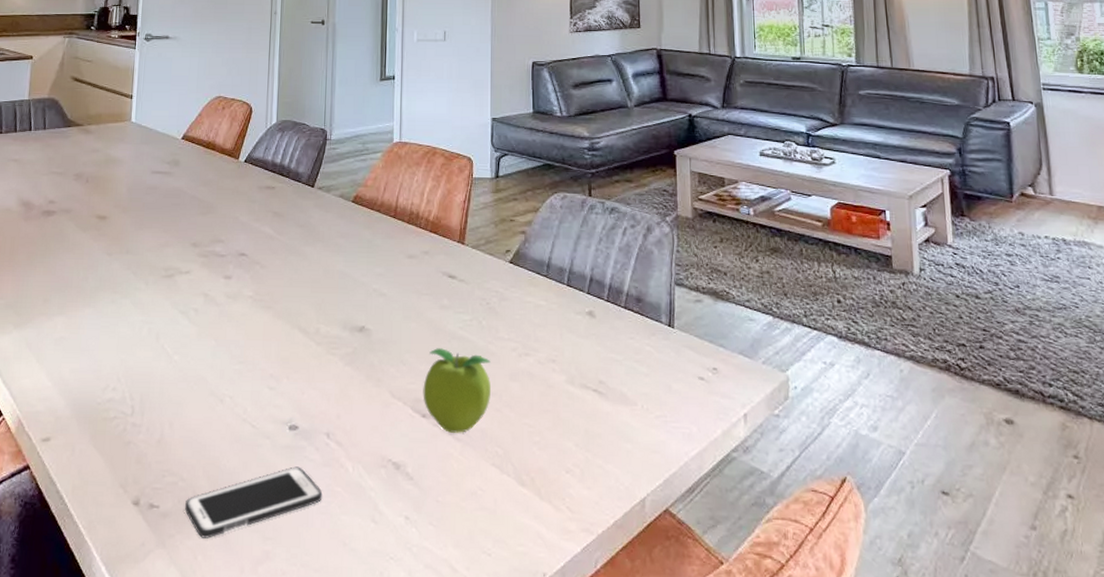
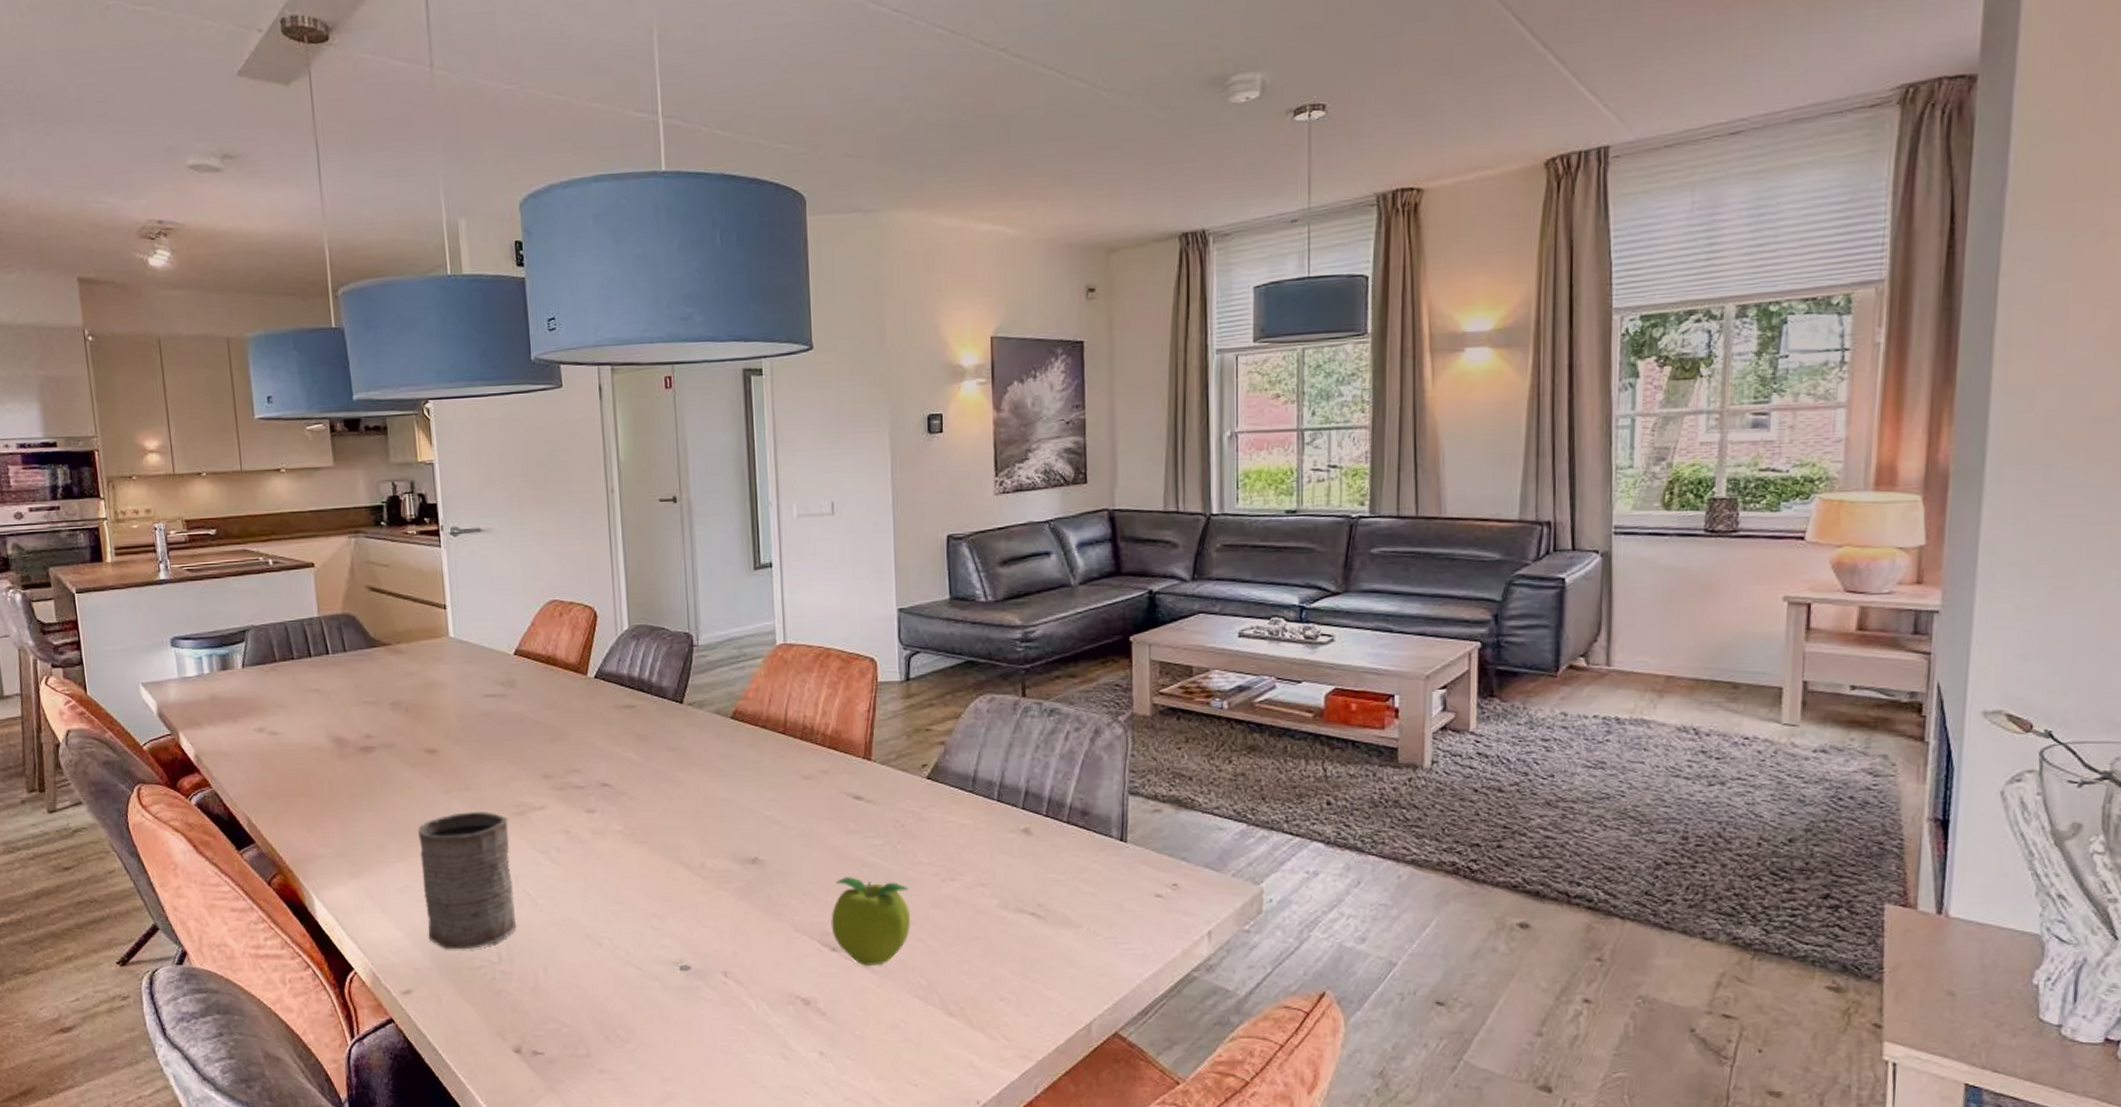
mug: none [73,273,157,401] -> present [418,812,517,950]
cell phone: present [184,466,323,539] -> none [571,1007,725,1082]

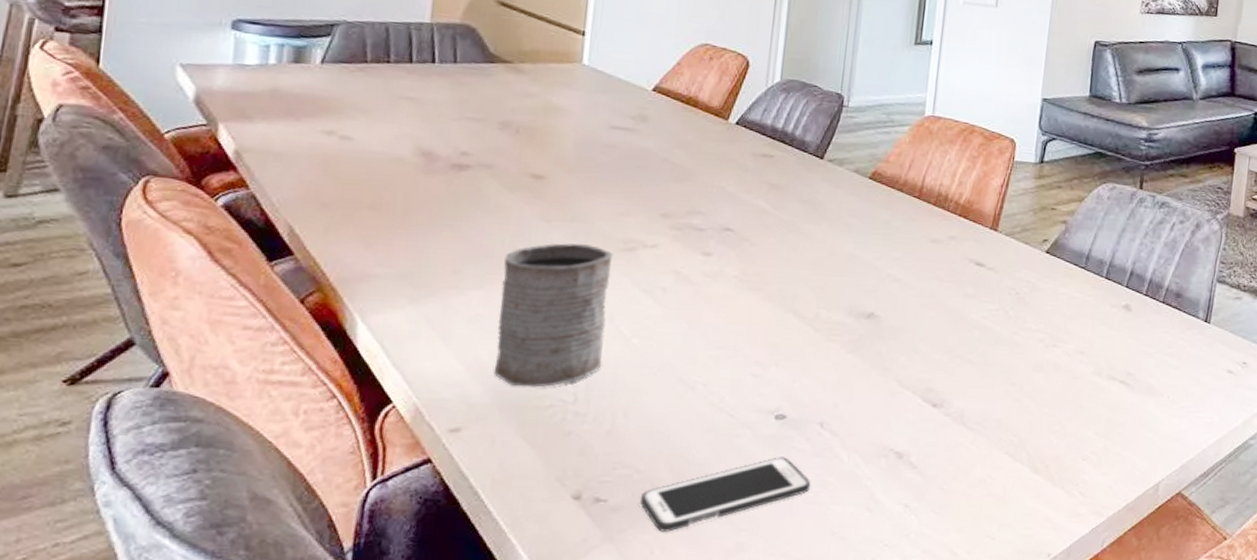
cell phone: none [571,1007,725,1082] -> present [639,457,811,532]
fruit: present [831,877,910,966] -> none [935,337,1015,423]

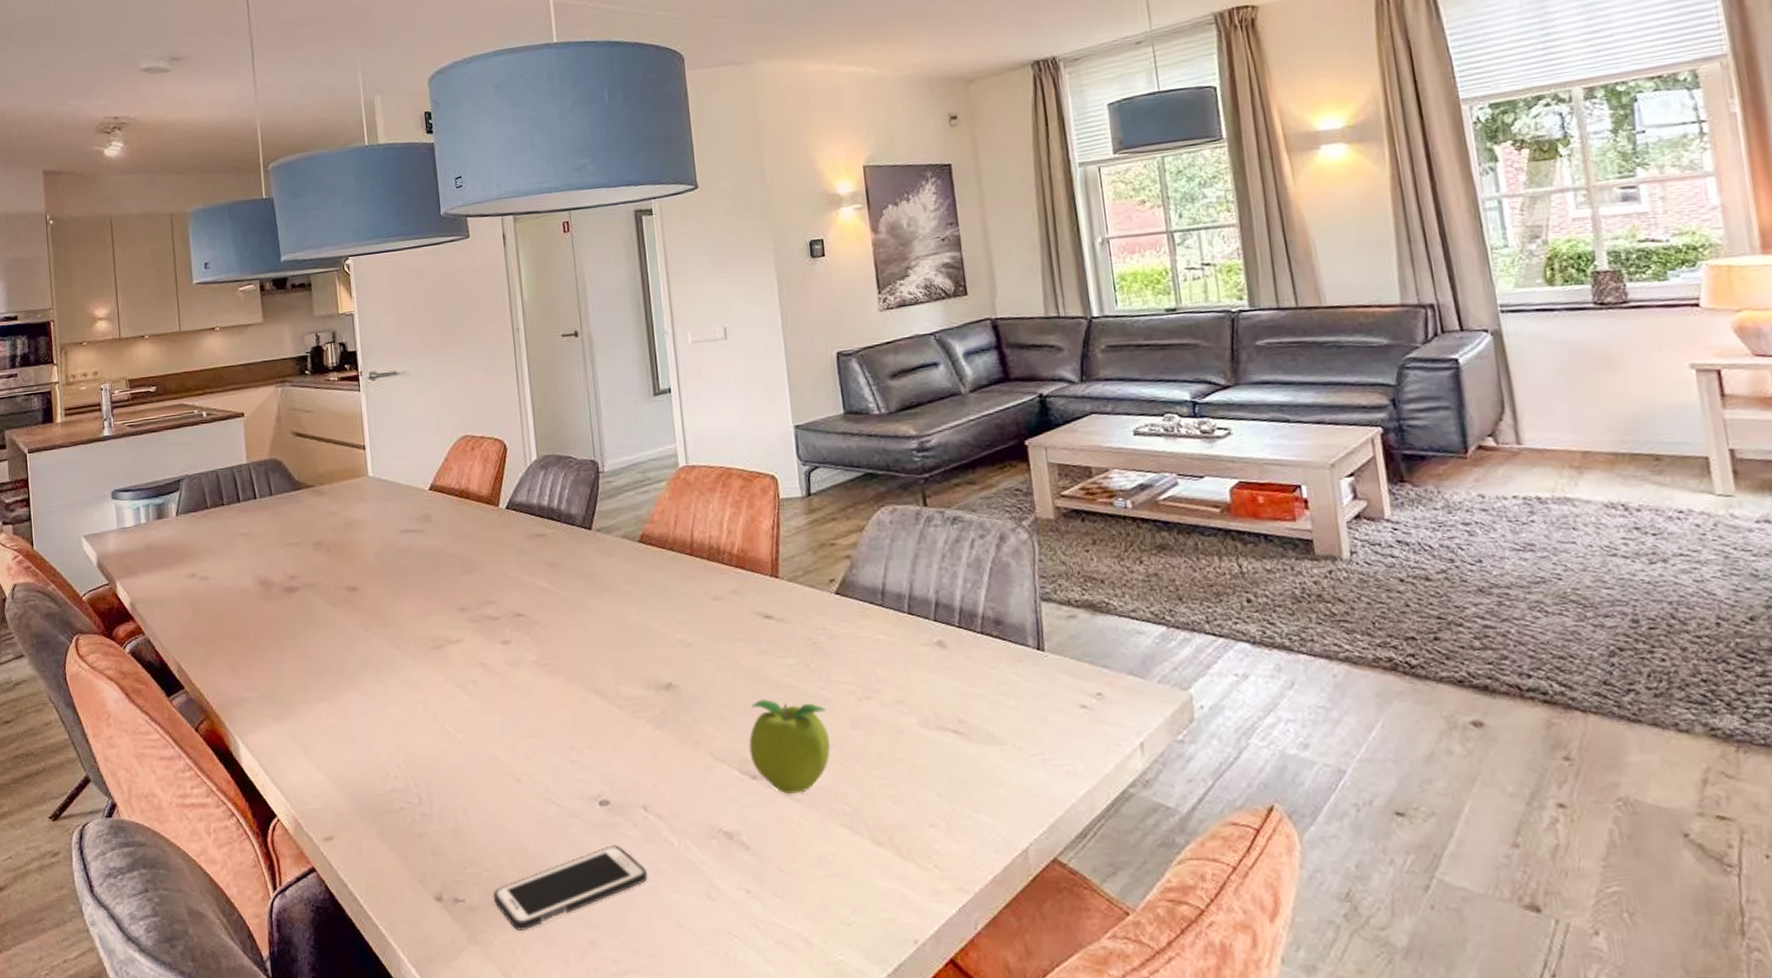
mug: present [494,243,613,388] -> none [339,647,436,793]
fruit: none [935,337,1015,423] -> present [749,699,831,794]

